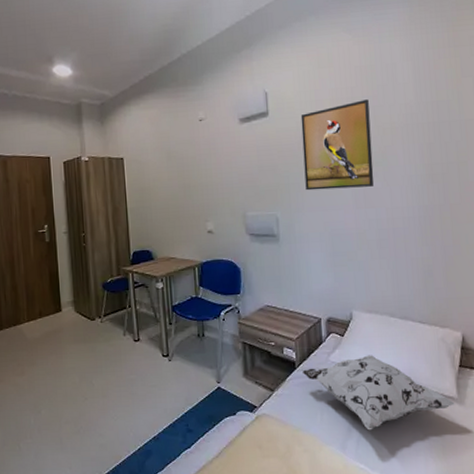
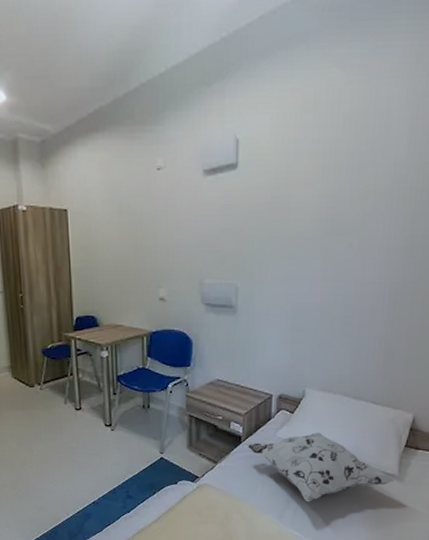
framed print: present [300,99,374,191] -> none [271,155,354,259]

